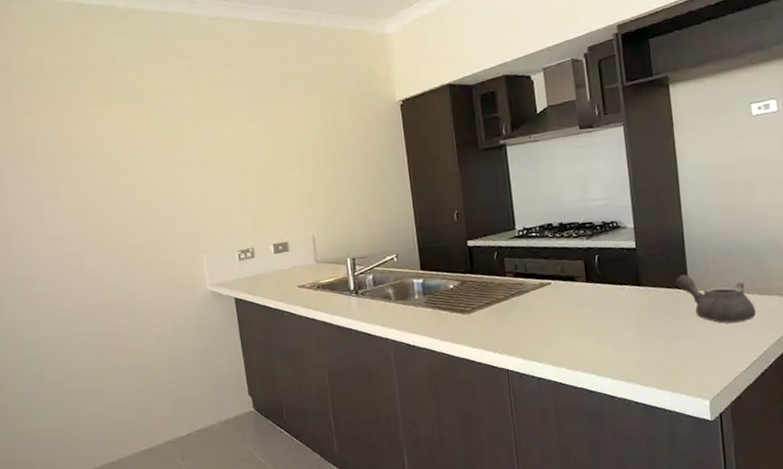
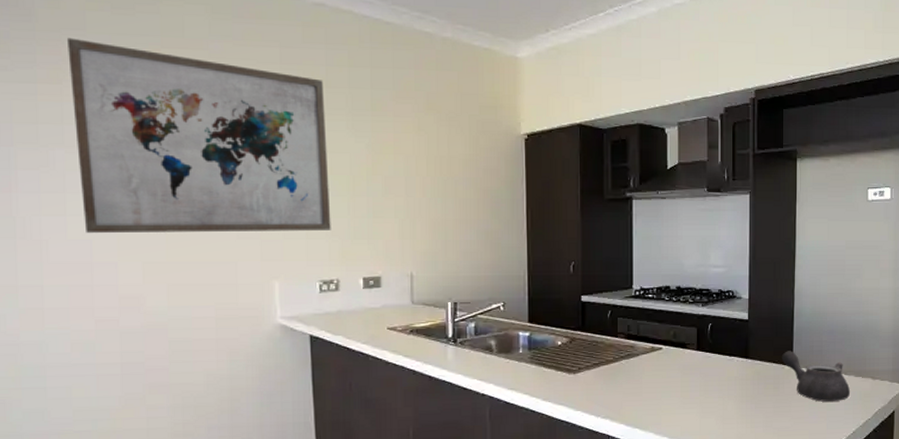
wall art: none [33,78,243,231] -> present [67,37,331,234]

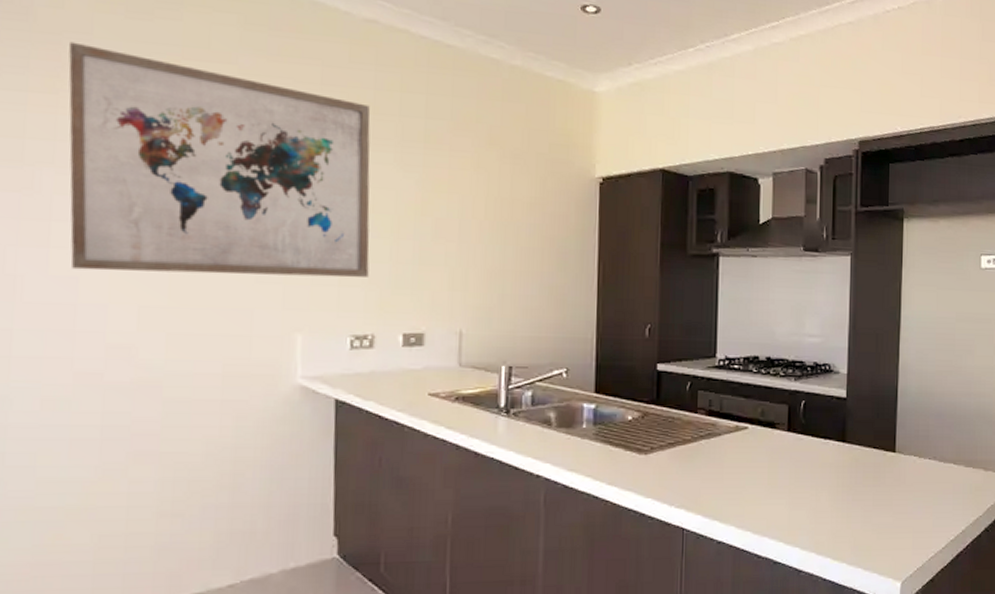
teapot: present [781,351,851,403] -> none [883,435,960,496]

